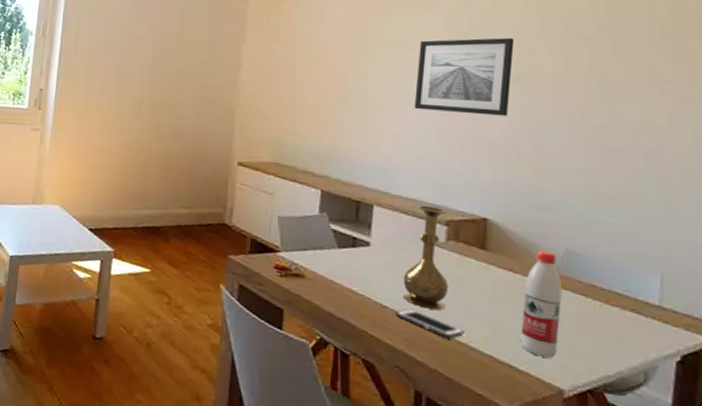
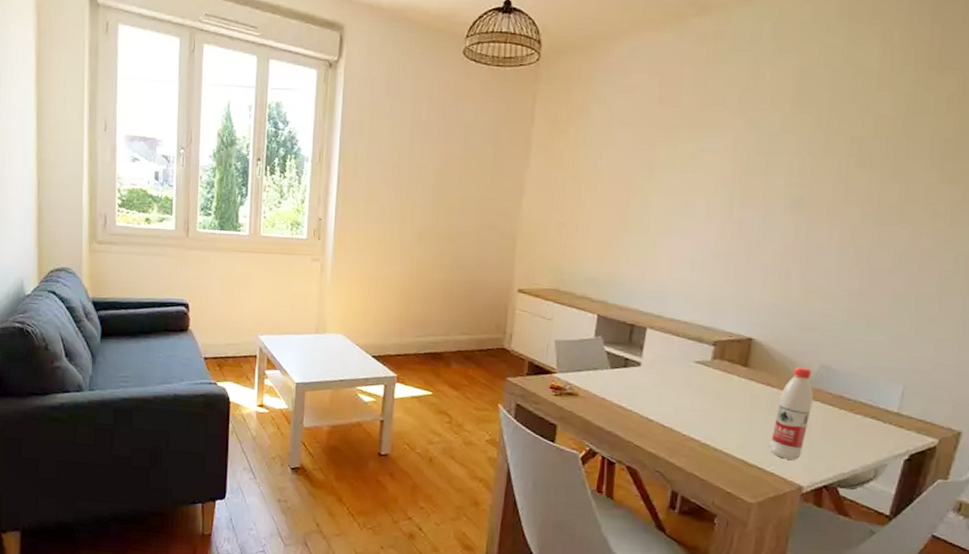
cell phone: present [395,308,465,338] -> none [659,421,721,446]
vase: present [403,205,449,310] -> none [668,327,716,422]
wall art: present [414,37,514,116] -> none [693,160,797,240]

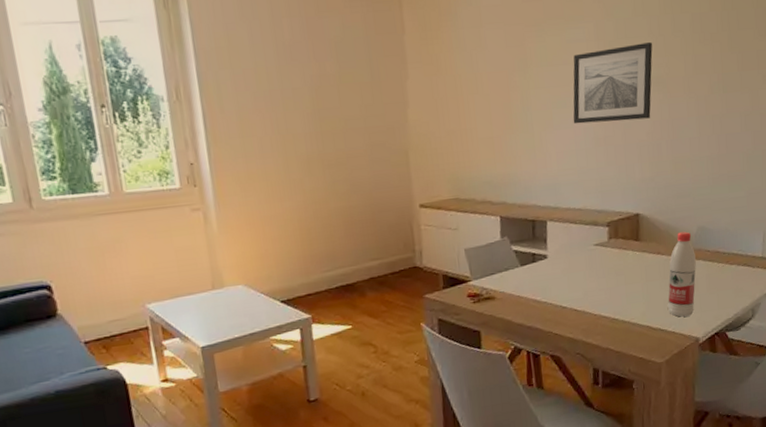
wall art: none [693,160,797,240] -> present [573,41,653,124]

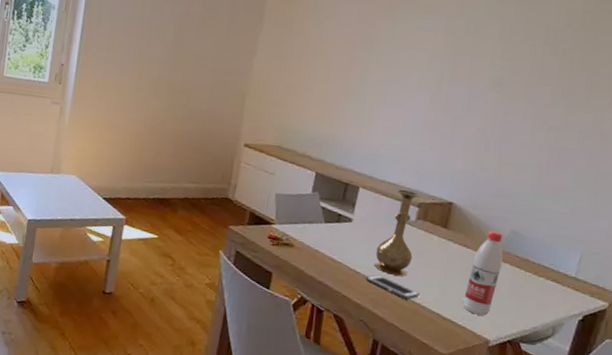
cell phone: none [572,303,627,320] -> present [365,274,420,299]
wall art: present [573,41,653,124] -> none [406,41,500,115]
vase: none [577,212,613,301] -> present [374,189,421,276]

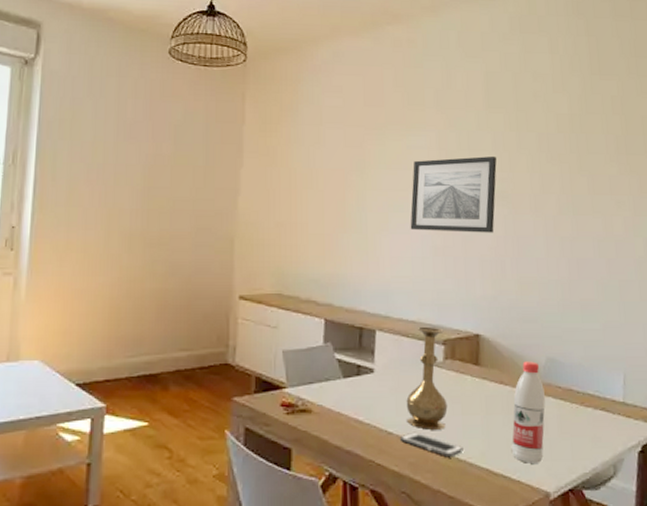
wall art: none [406,41,500,115] -> present [410,155,497,233]

